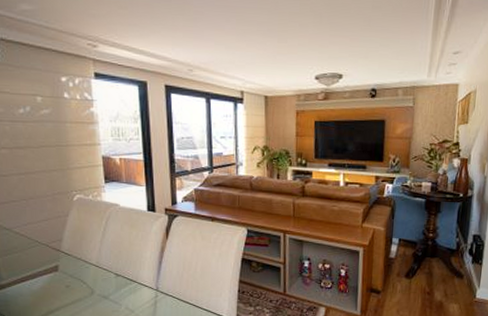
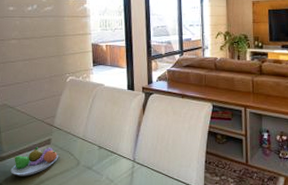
fruit bowl: none [12,273,68,306] -> present [10,146,58,176]

